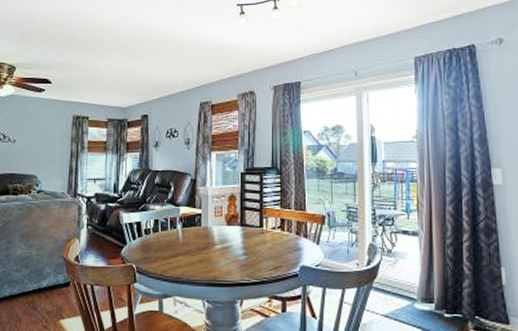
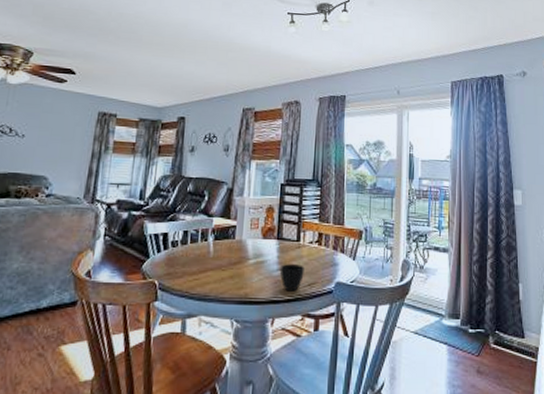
cup: none [246,249,269,275] -> present [280,264,304,292]

